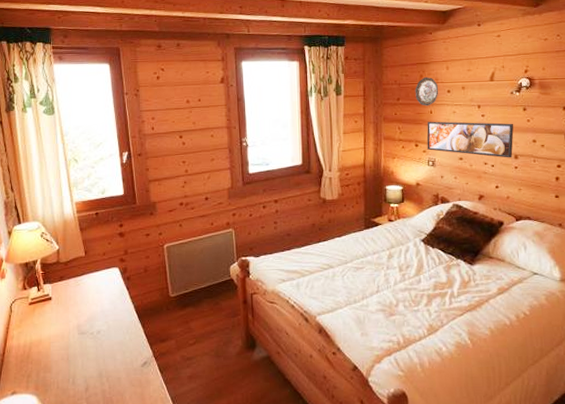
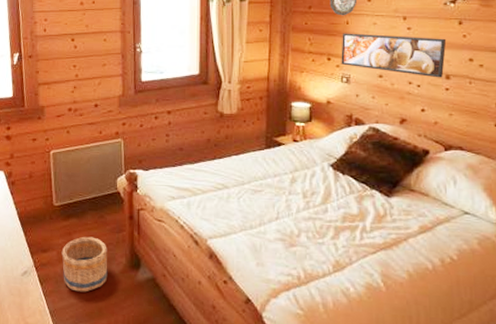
basket: none [180,323,226,376] -> present [61,236,108,292]

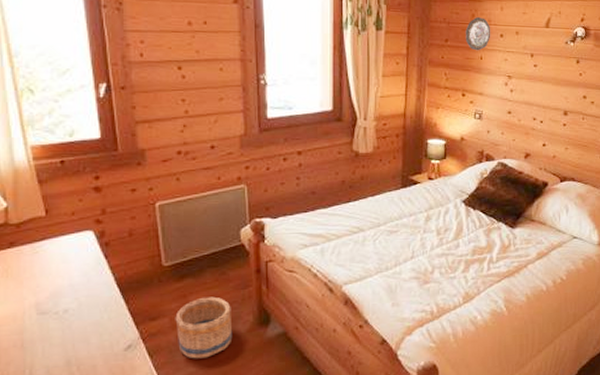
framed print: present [341,33,447,78] -> none [475,68,566,114]

